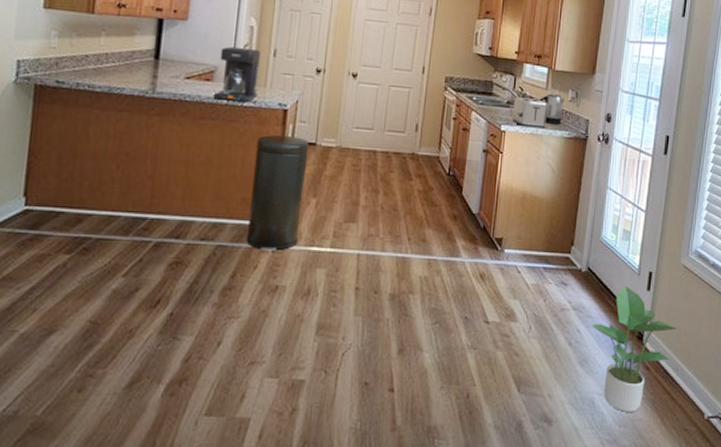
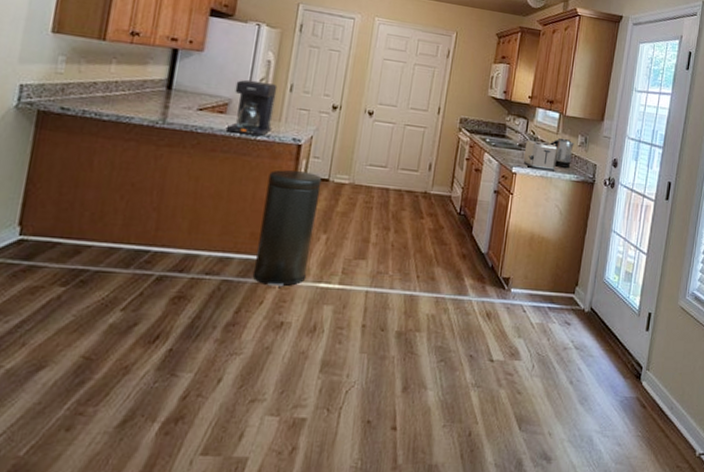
potted plant: present [592,286,677,412] -> none [593,326,673,450]

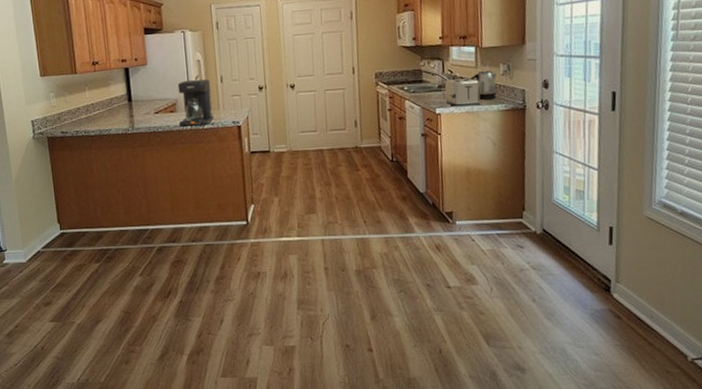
pedal bin: present [253,169,322,287] -> none [221,147,270,245]

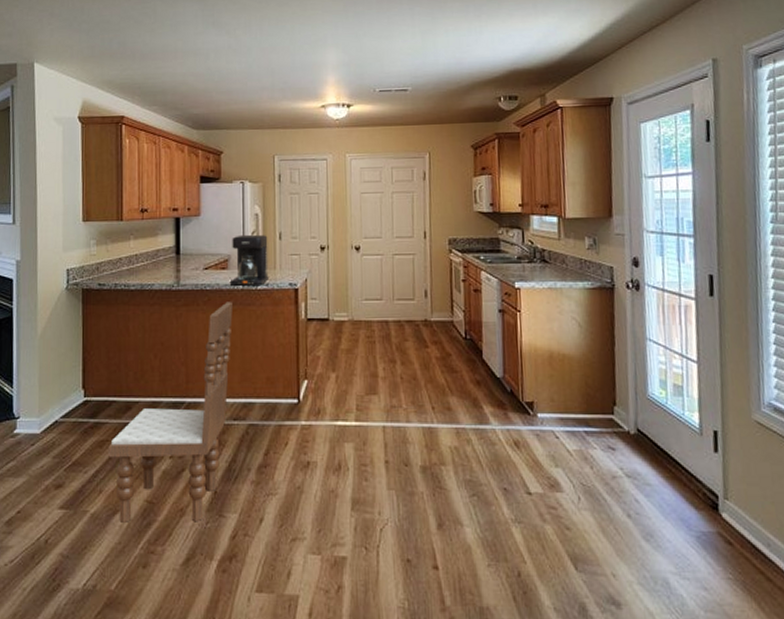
dining chair: none [86,141,185,330] -> present [108,302,233,522]
toaster: present [444,78,481,107] -> none [524,251,565,282]
kettle: present [469,70,497,100] -> none [552,243,582,275]

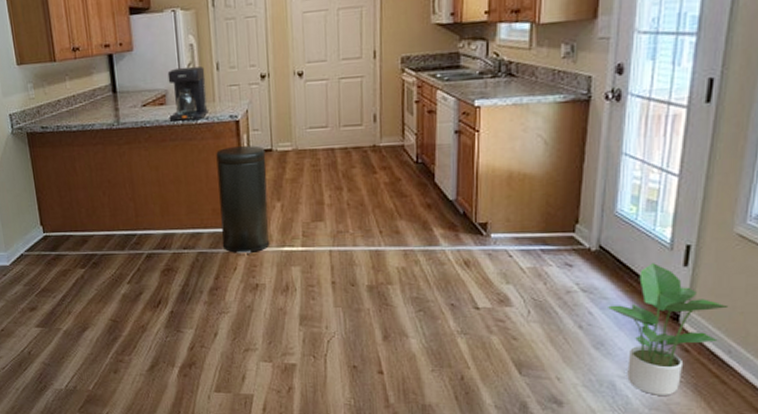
dining chair: present [108,302,233,522] -> none [71,137,176,337]
pedal bin: none [274,314,324,428] -> present [216,145,270,254]
potted plant: none [652,448,761,595] -> present [608,263,729,395]

